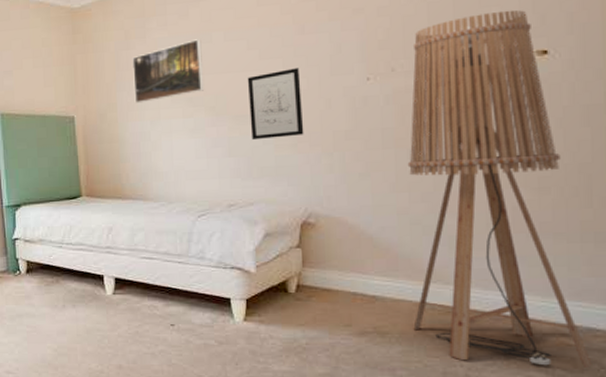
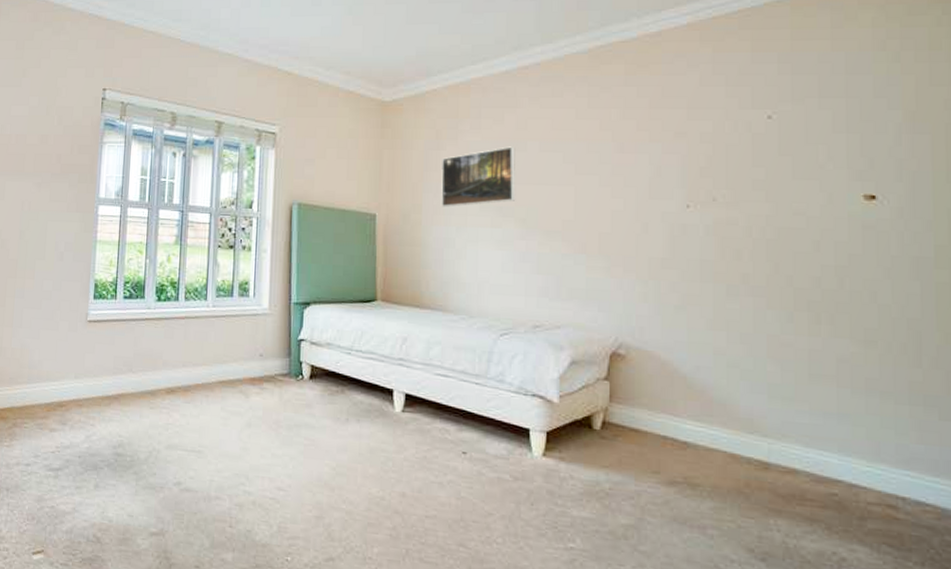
wall art: present [247,68,304,141] -> none [561,187,618,259]
floor lamp: present [407,10,592,368] -> none [726,150,921,547]

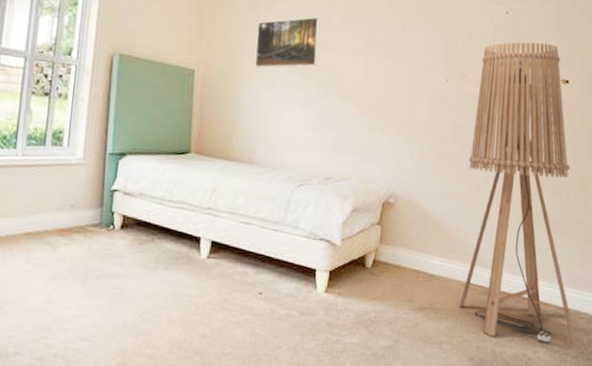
floor lamp: none [726,150,921,547] -> present [459,42,577,345]

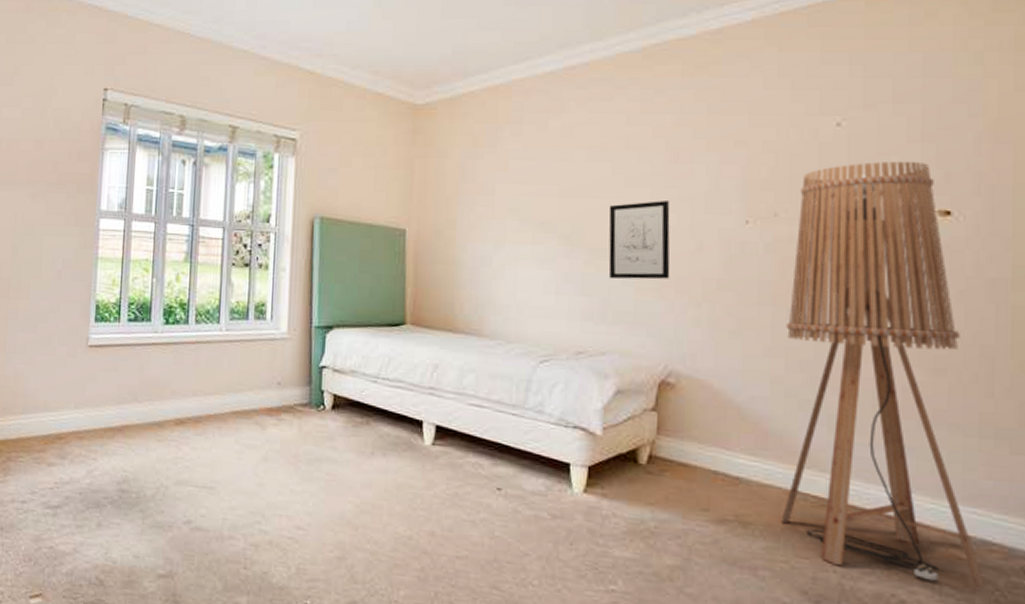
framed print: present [255,16,321,68] -> none [477,155,560,222]
wall art: none [352,59,397,121] -> present [608,200,670,280]

